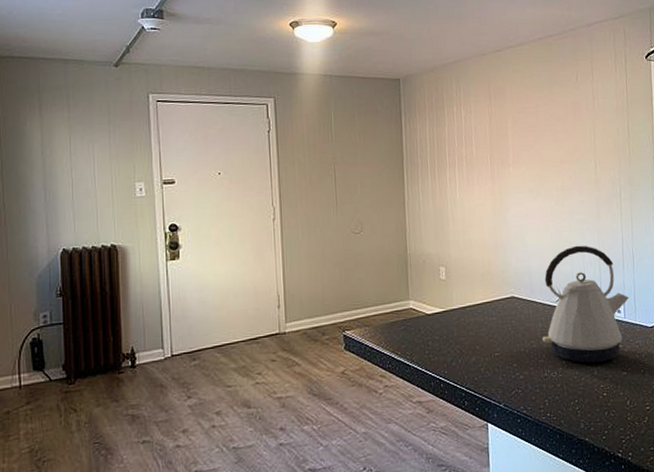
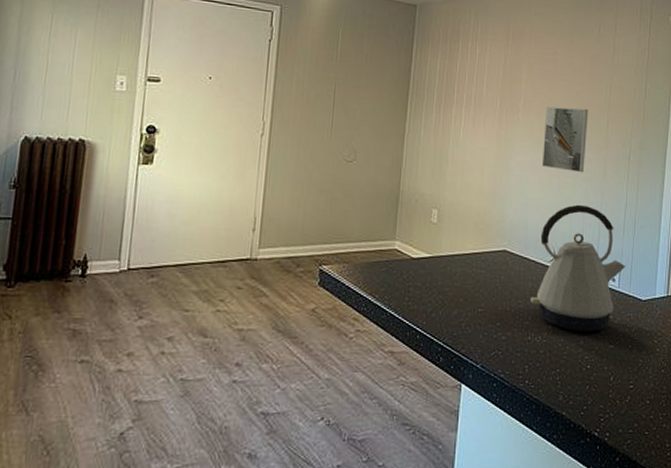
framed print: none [534,155,579,216] -> present [541,106,589,173]

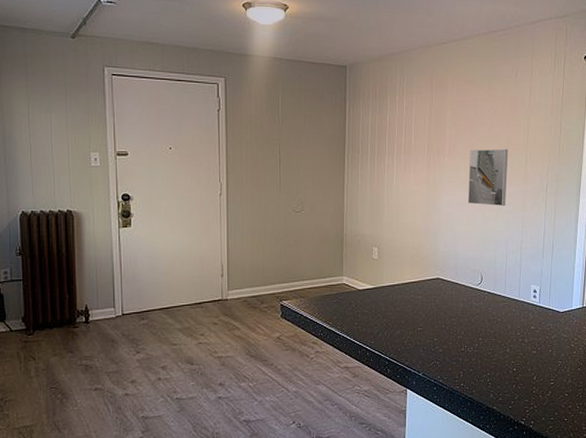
kettle: present [530,204,625,331] -> none [462,234,545,341]

